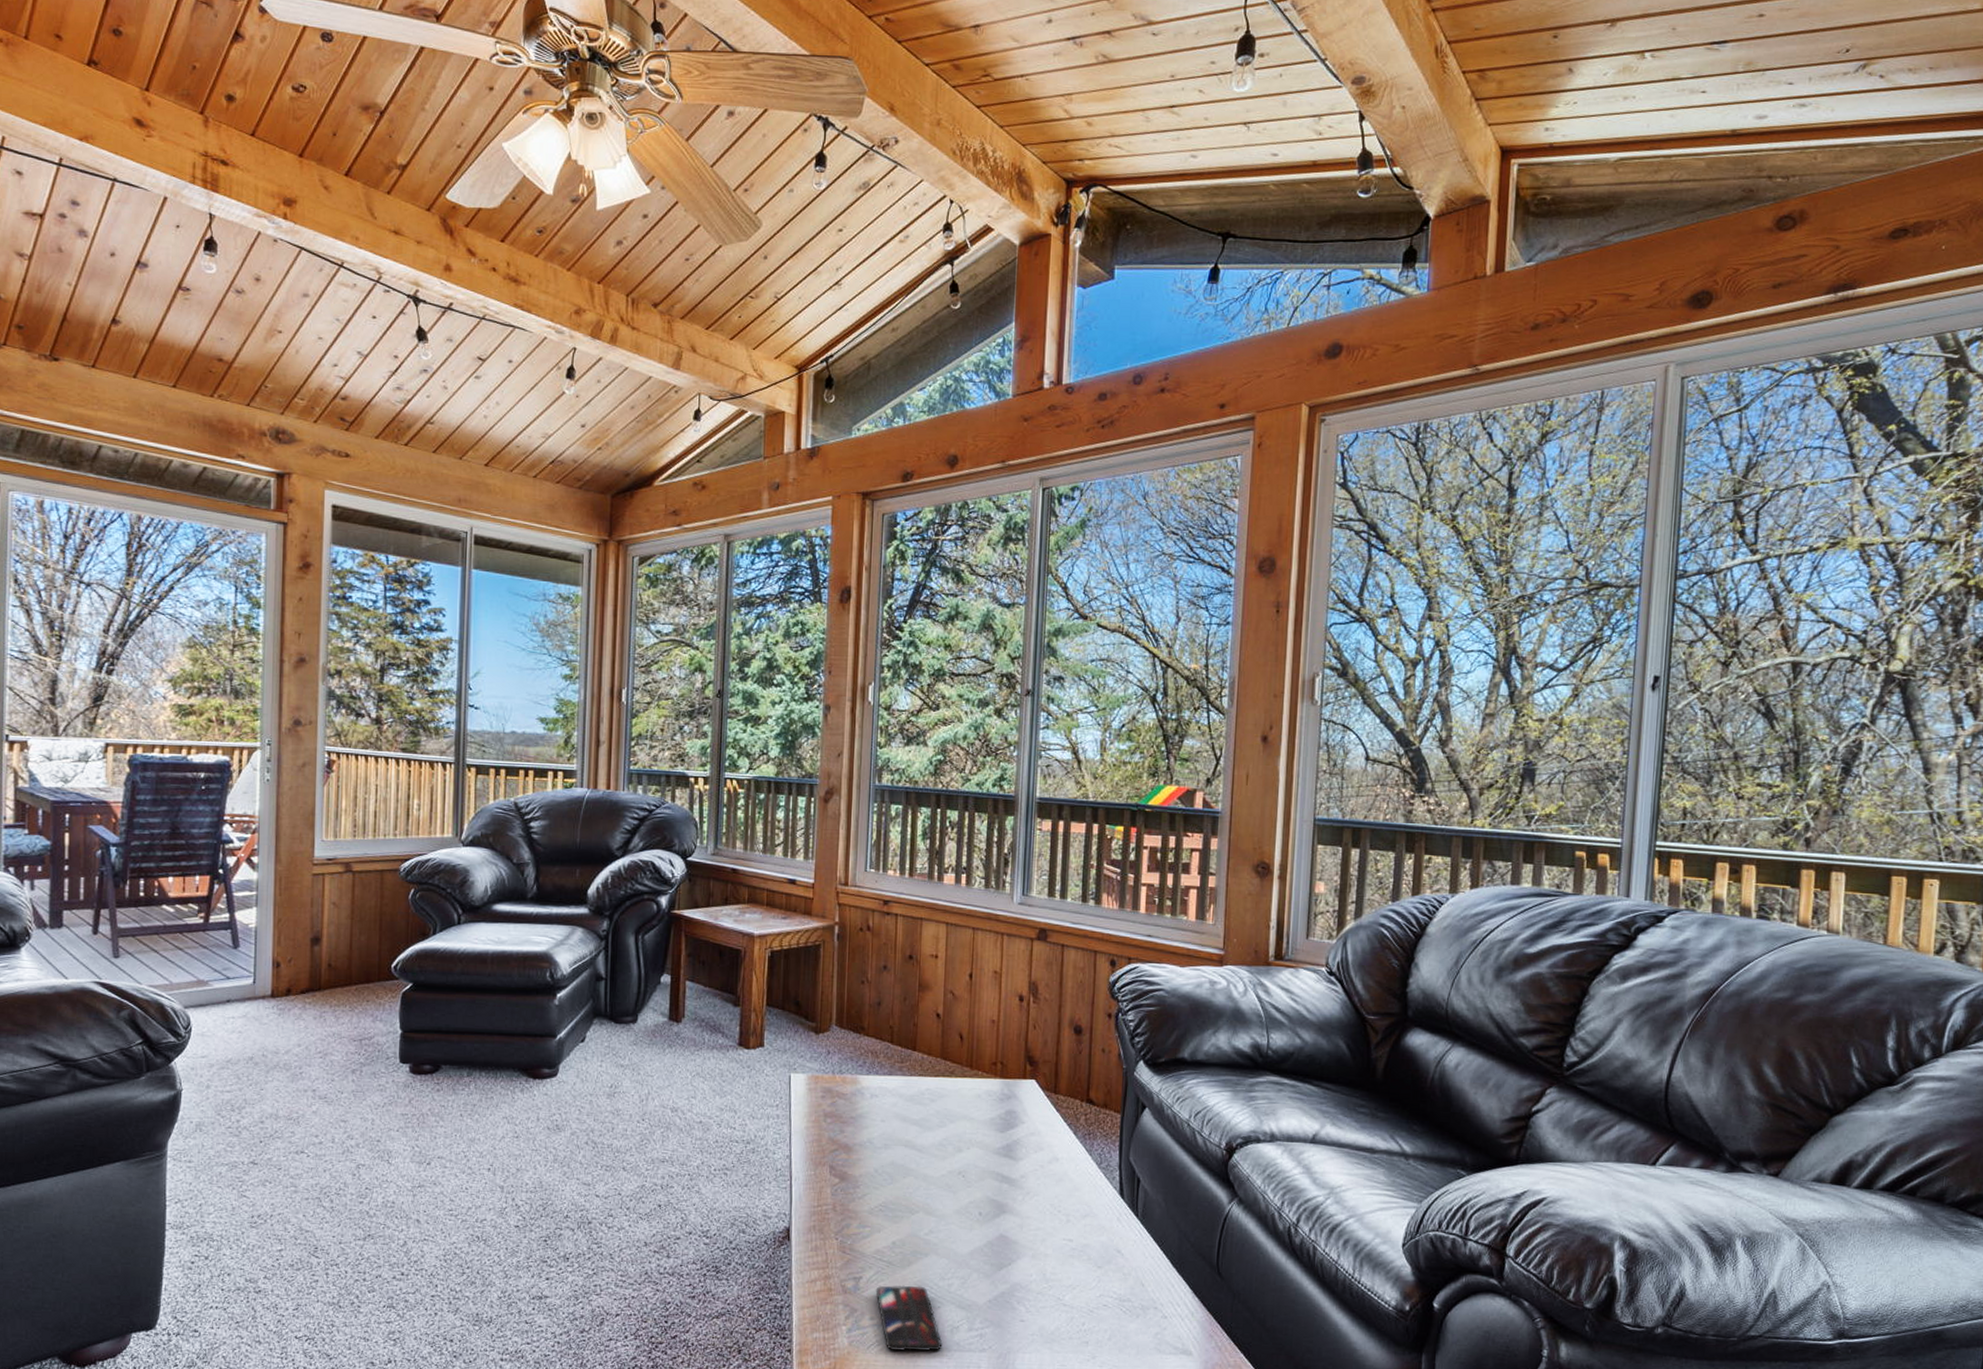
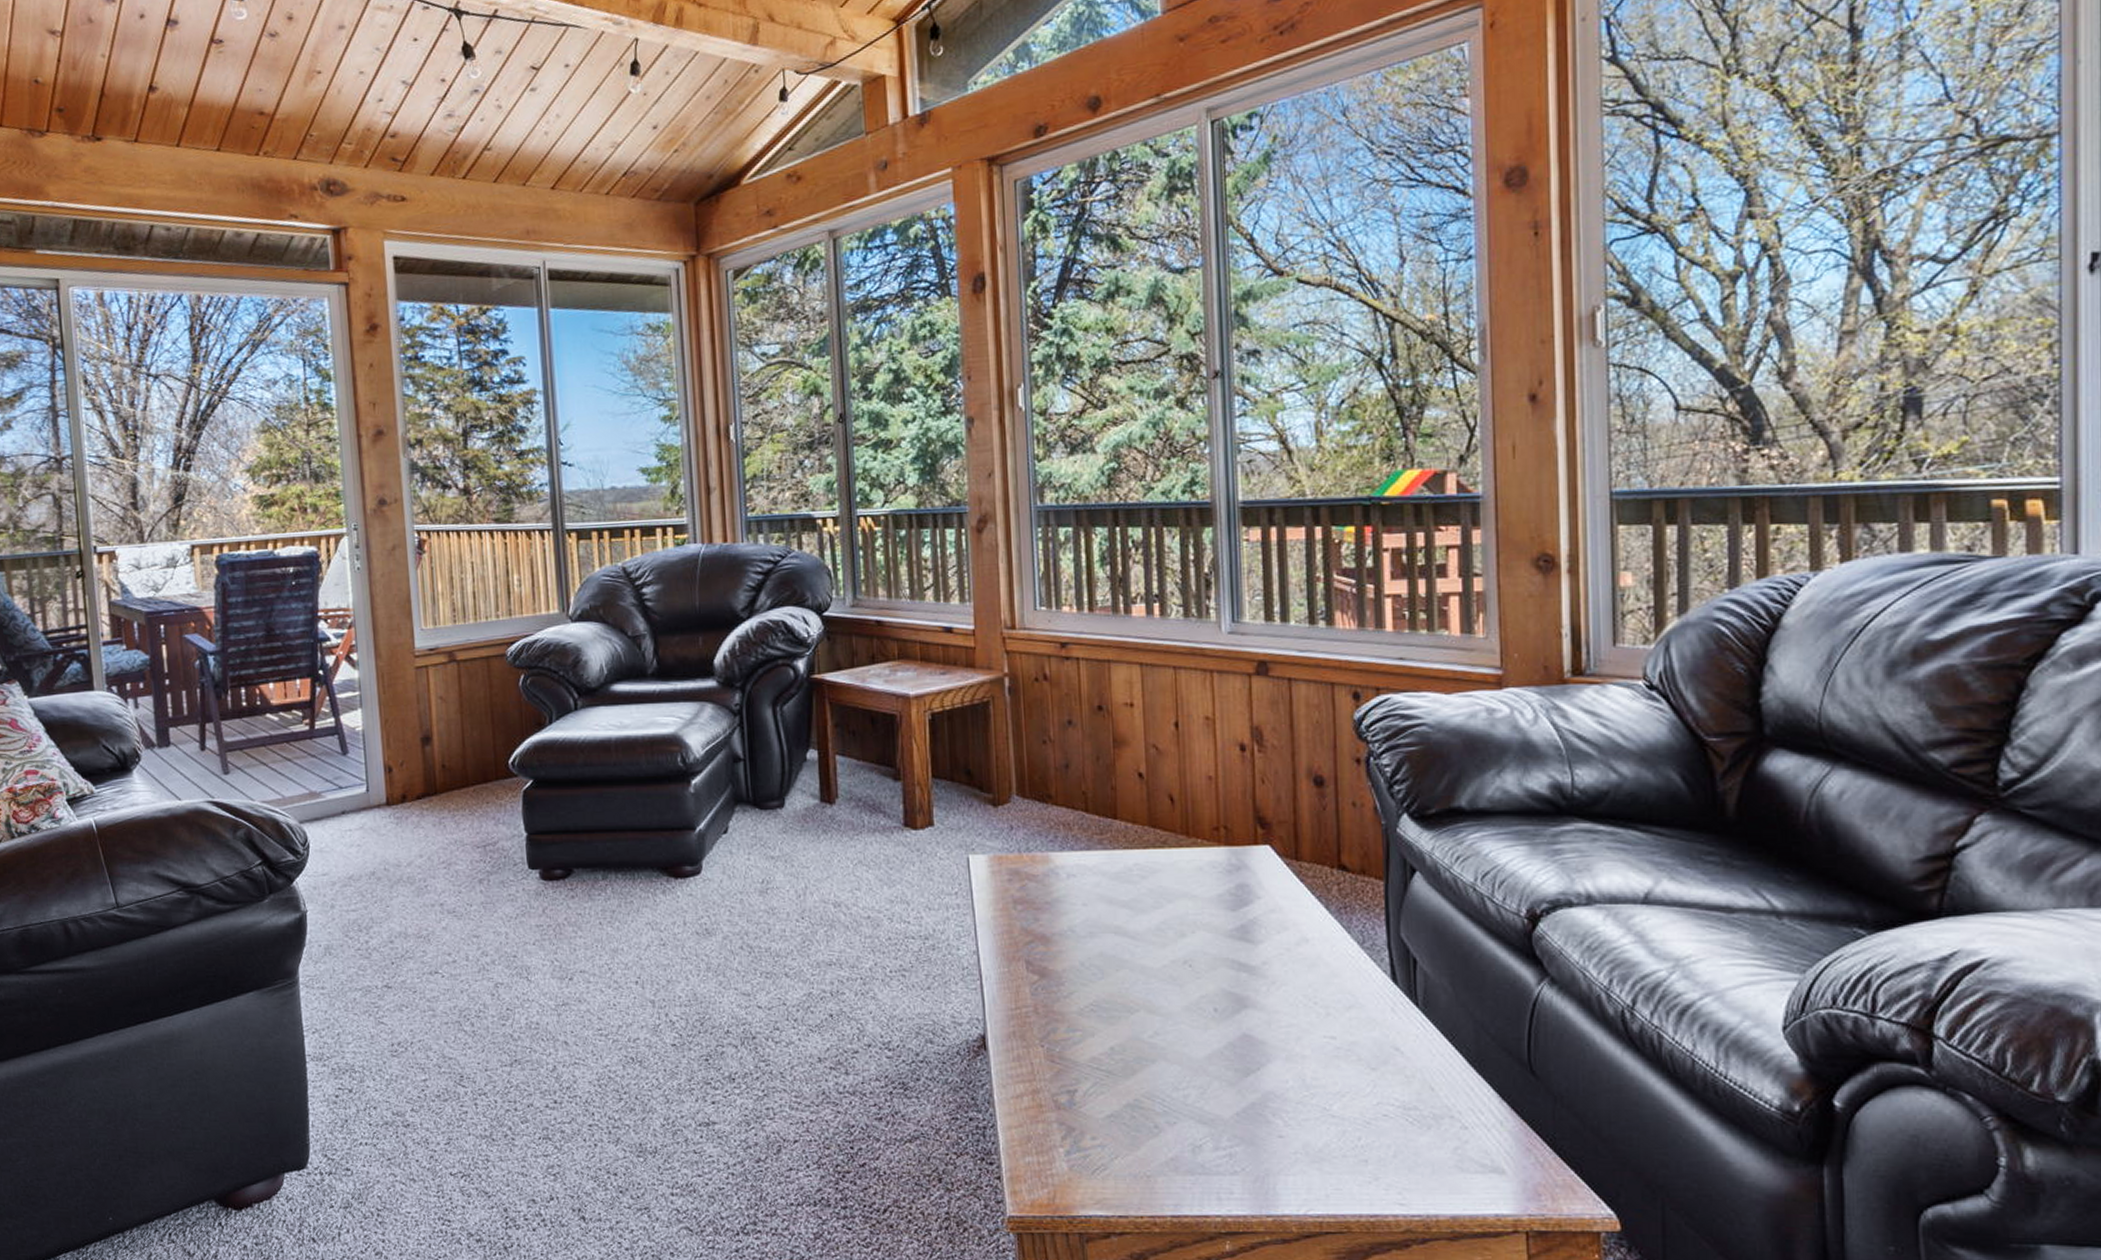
smartphone: present [875,1285,943,1352] -> none [1095,1098,1184,1177]

